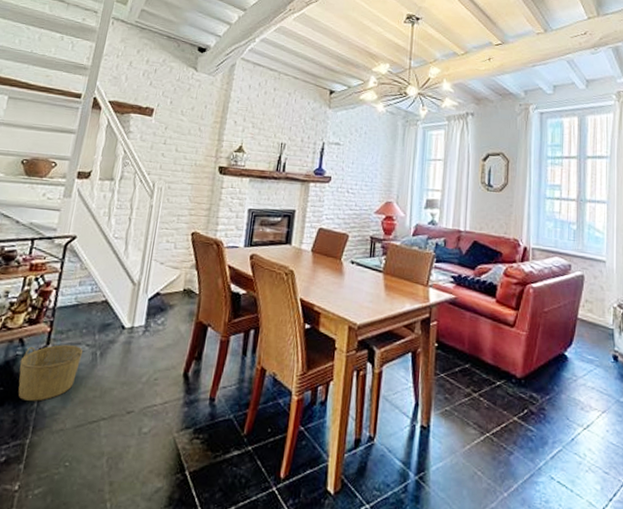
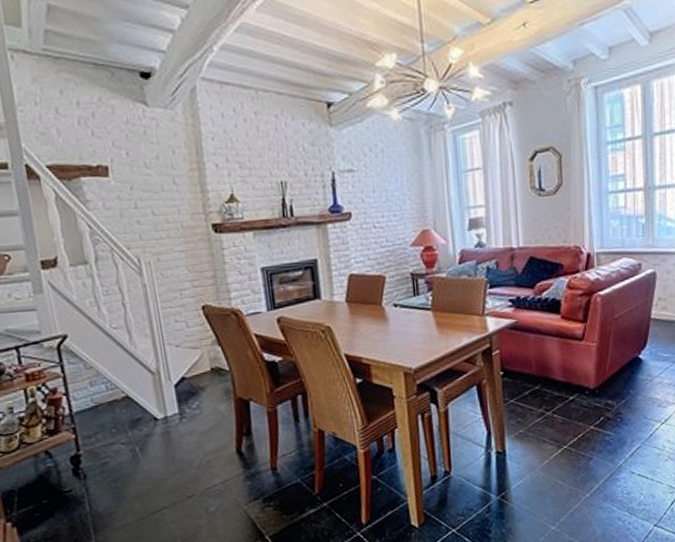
basket: present [18,344,84,402] -> none [54,446,122,507]

